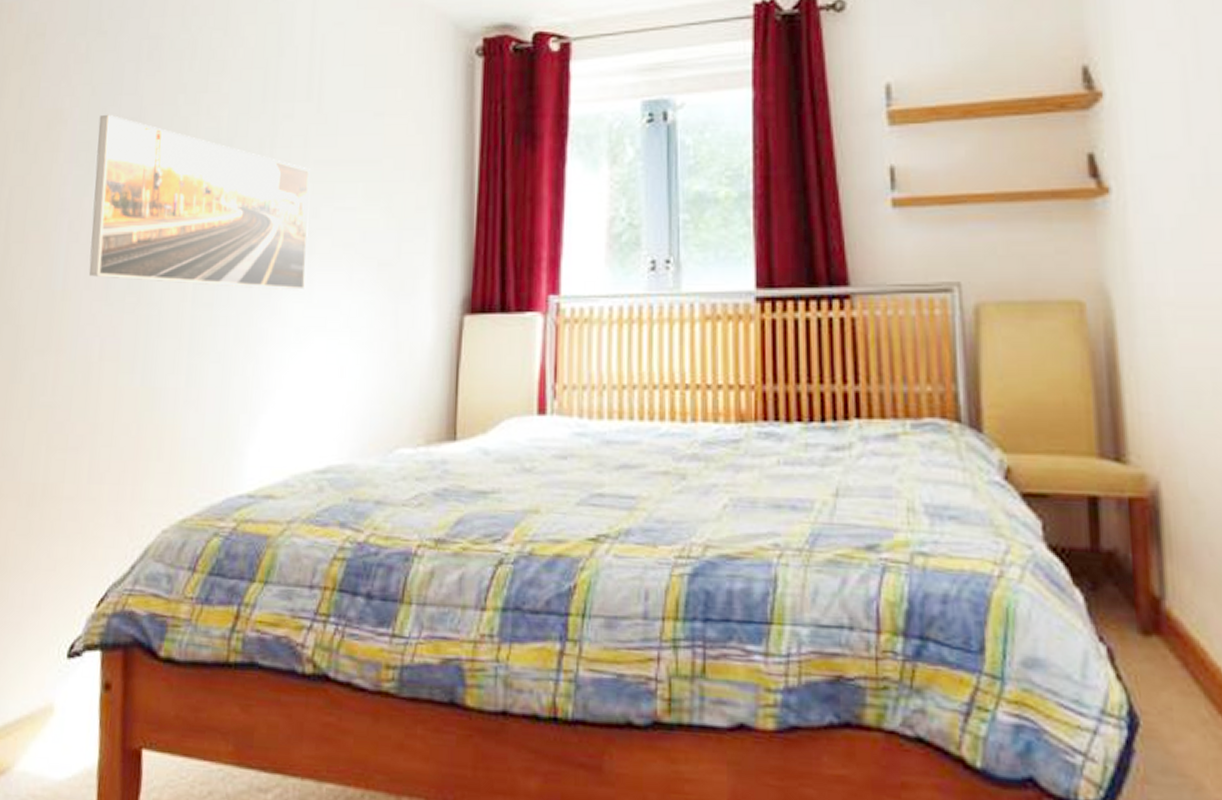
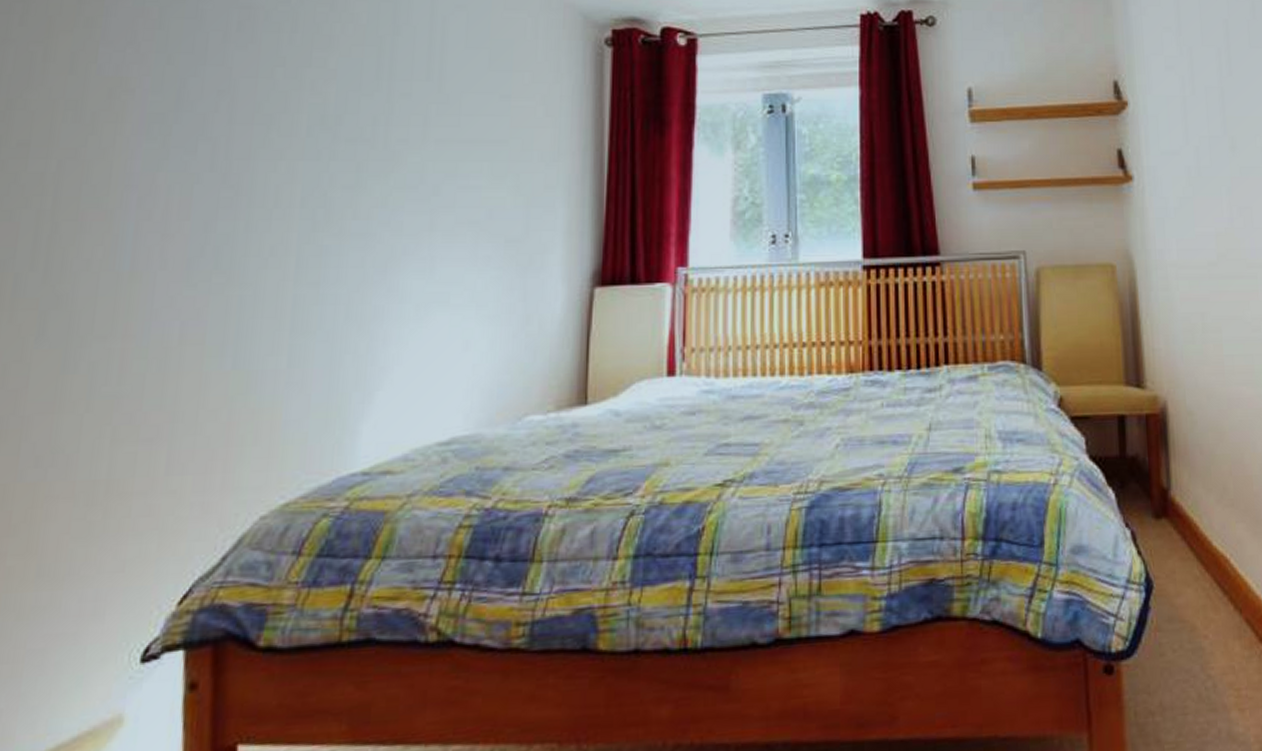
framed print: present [88,114,310,291] -> none [164,85,431,268]

